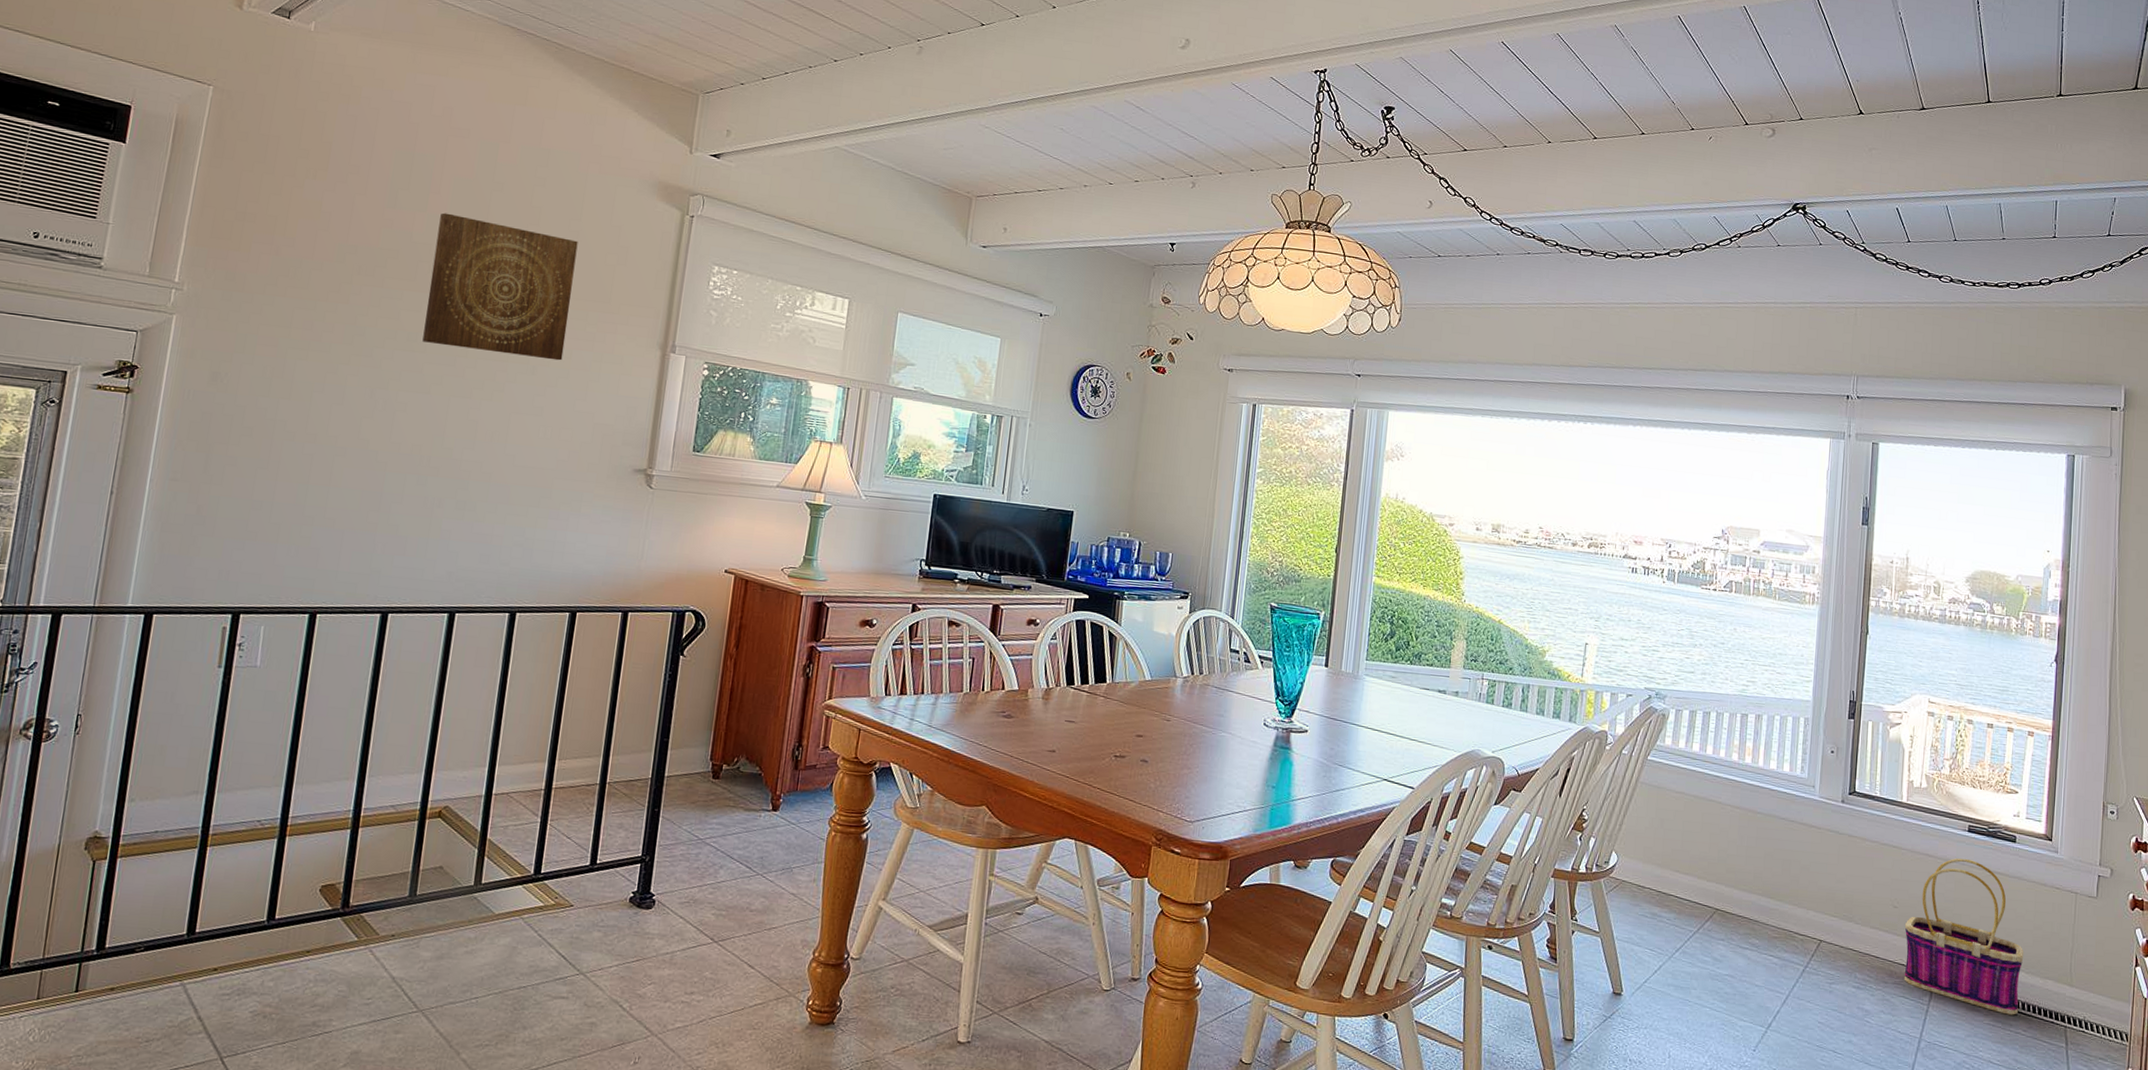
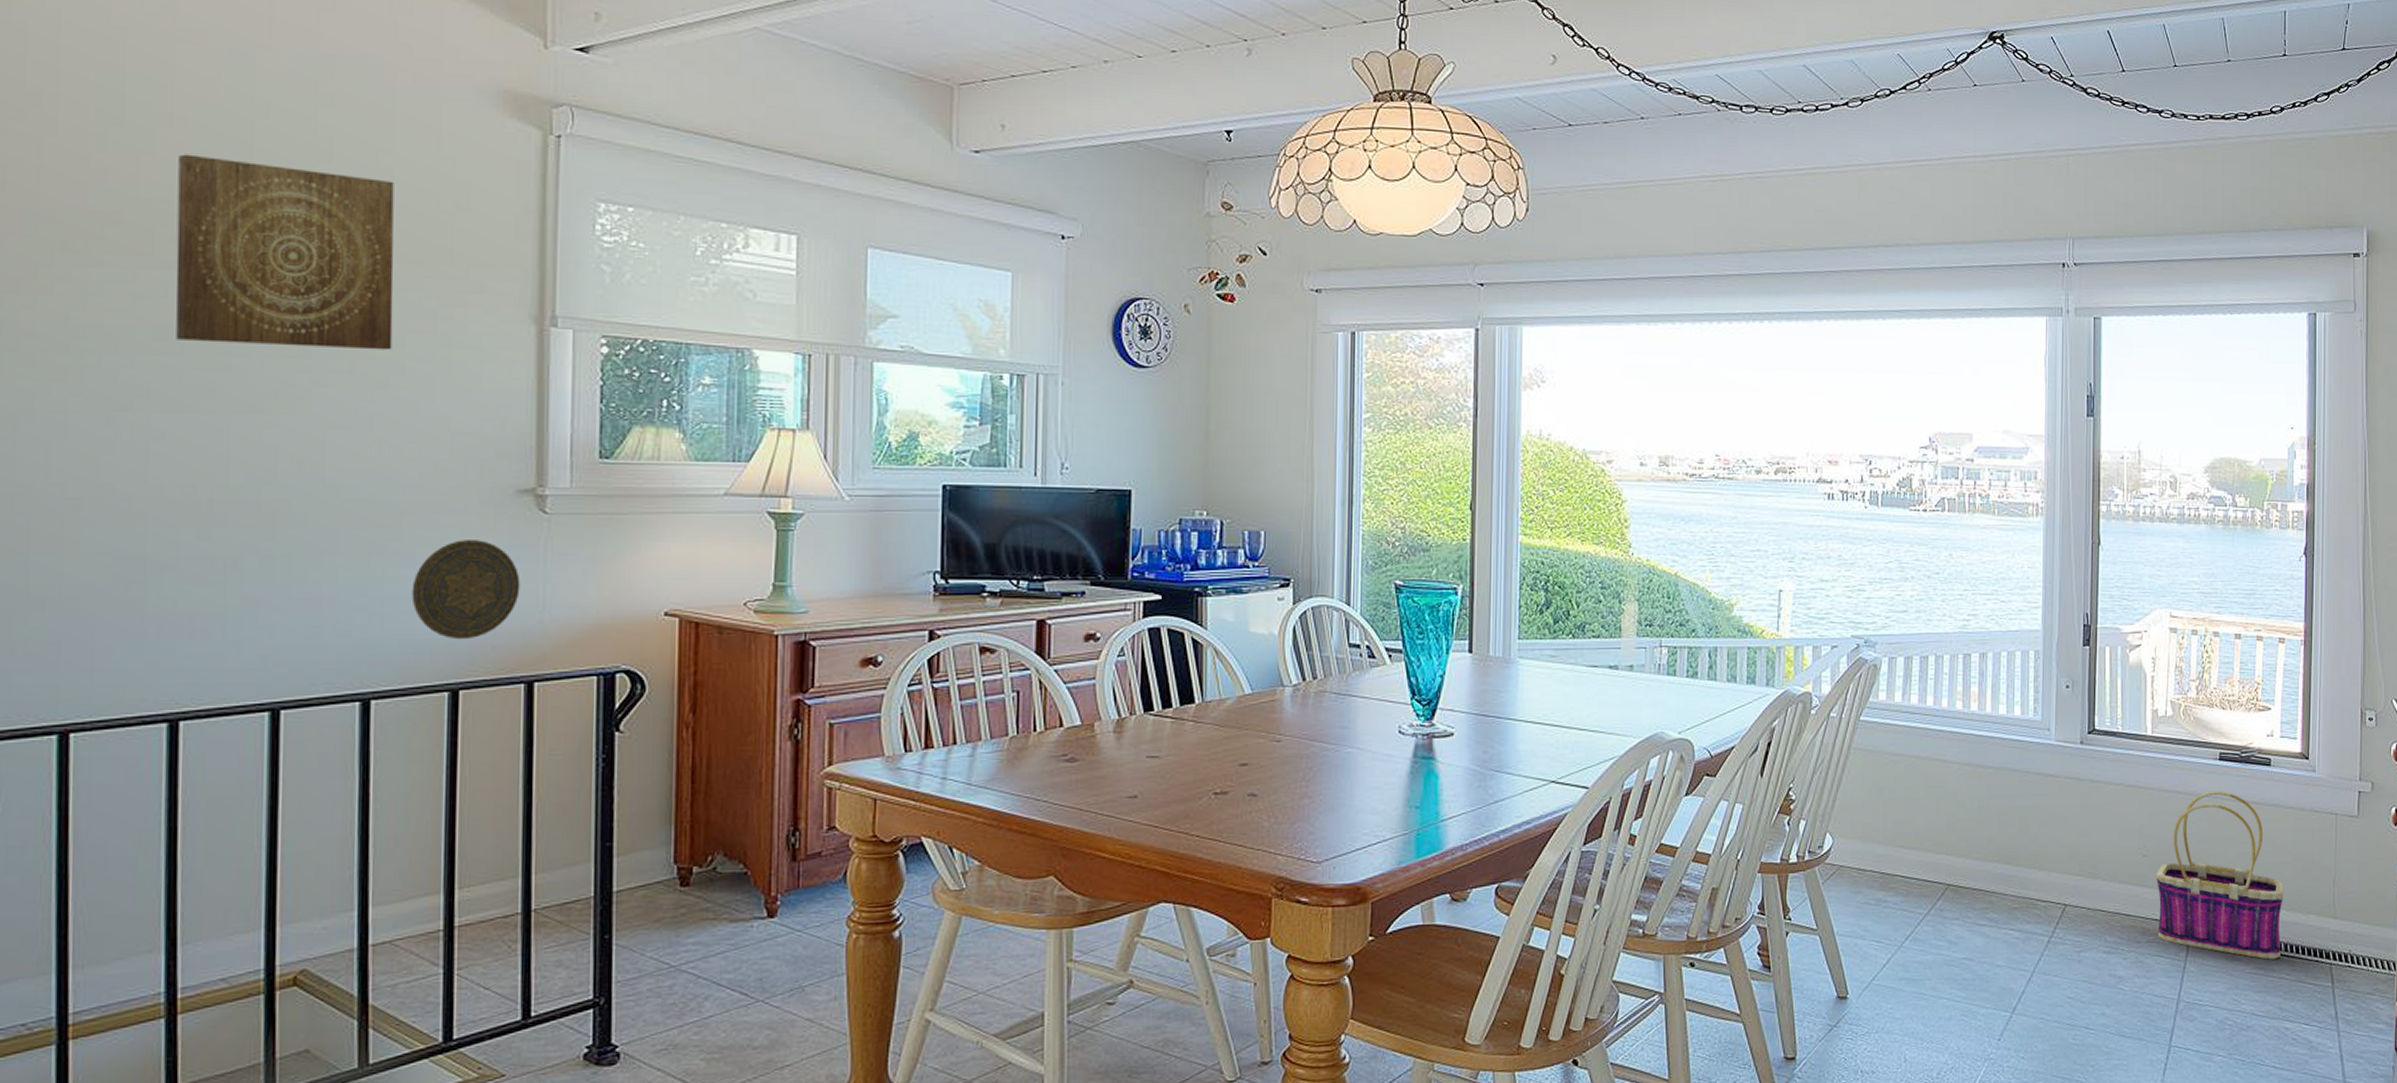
decorative plate: none [552,502,628,576] -> present [411,540,520,640]

